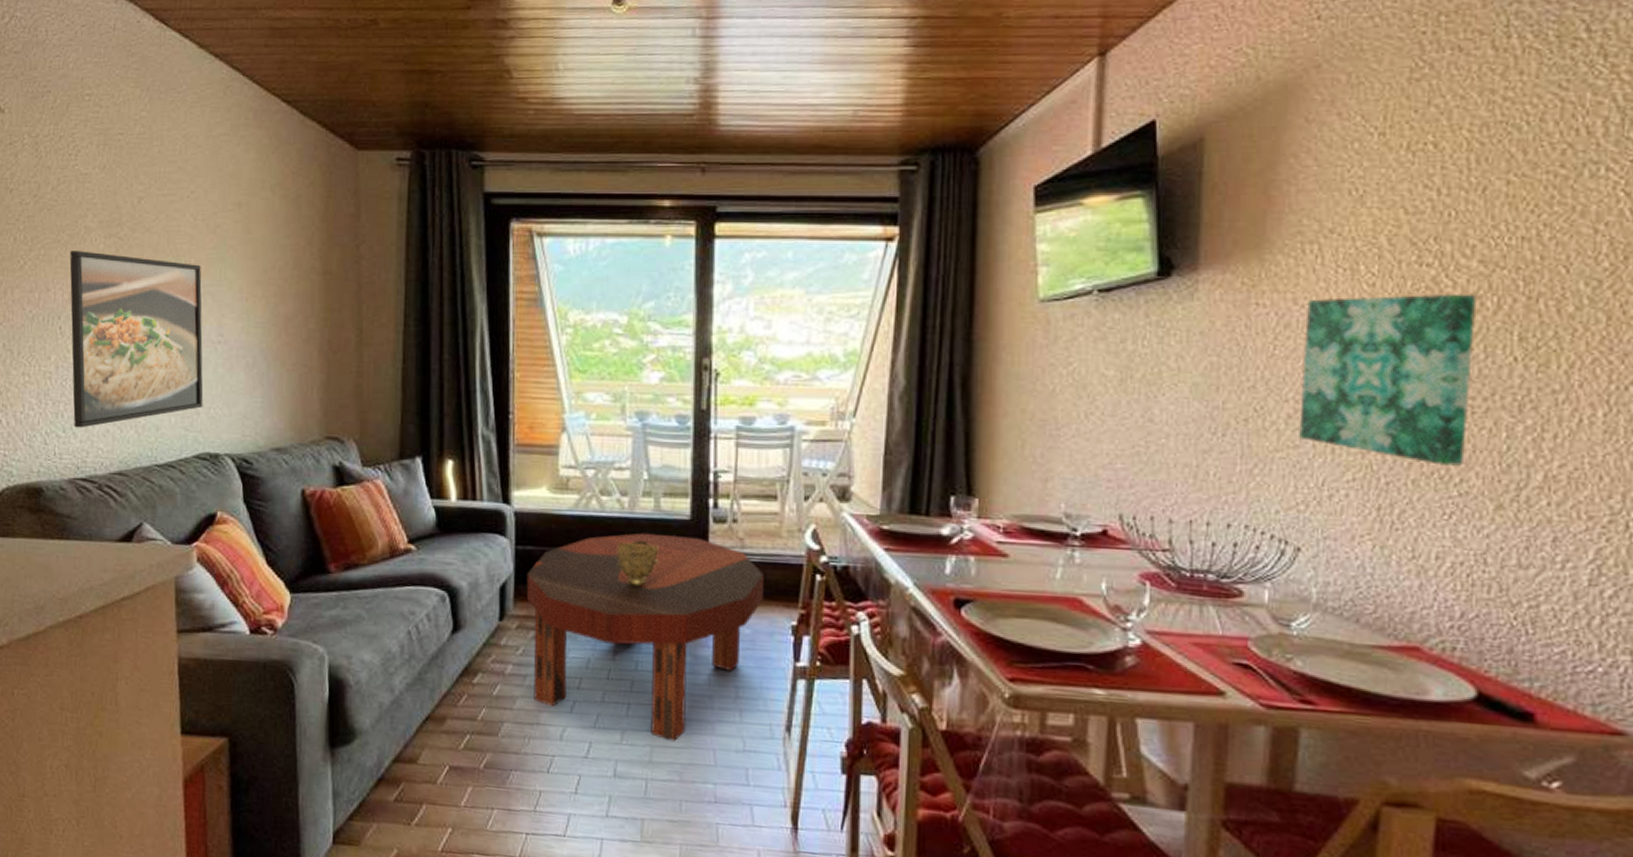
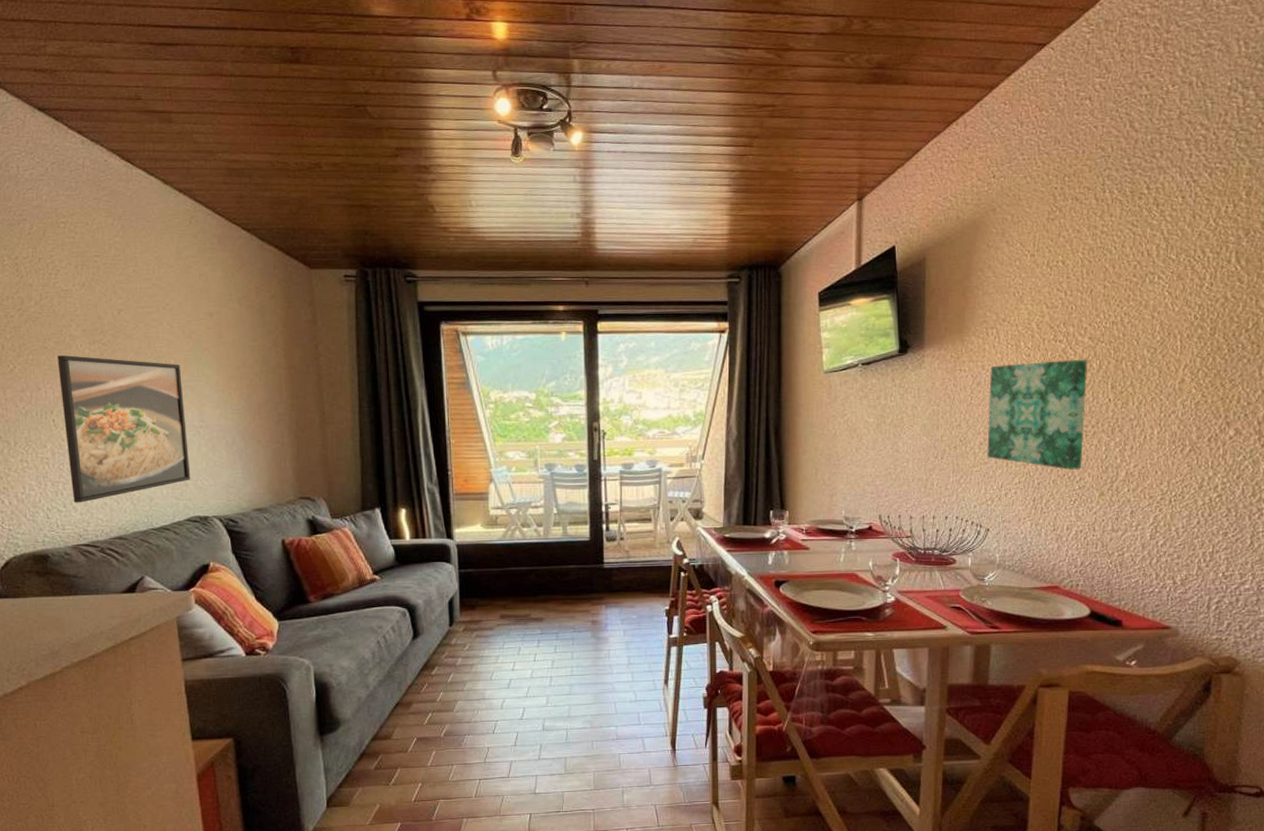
coffee table: present [526,532,764,742] -> none [469,552,644,701]
decorative bowl: present [617,540,659,587] -> none [537,558,568,592]

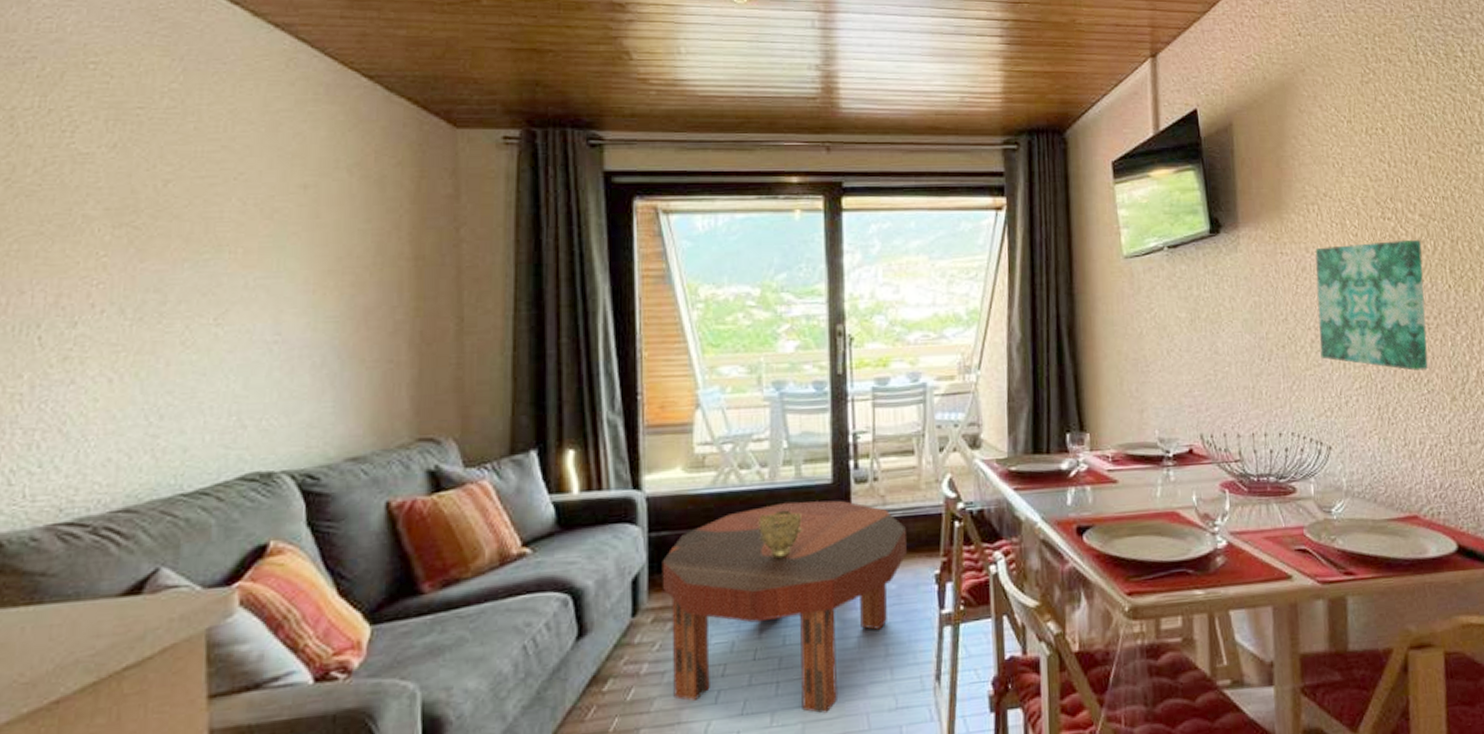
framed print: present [57,355,191,503] -> none [55,244,253,460]
coffee table: none [469,552,644,701] -> present [662,500,907,714]
decorative bowl: none [537,558,568,592] -> present [759,510,802,559]

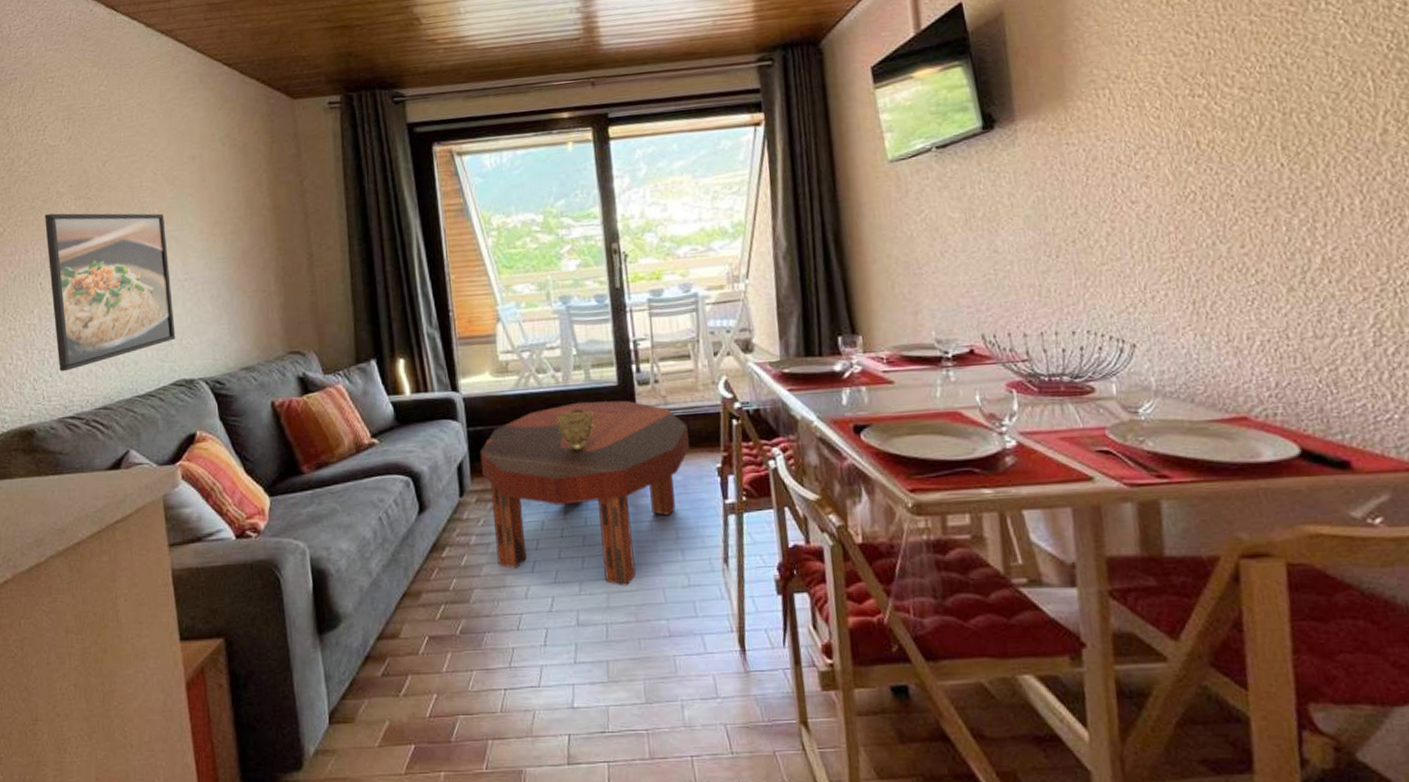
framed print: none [55,244,253,460] -> present [45,213,176,372]
wall art: present [1315,240,1428,371] -> none [1107,116,1256,260]

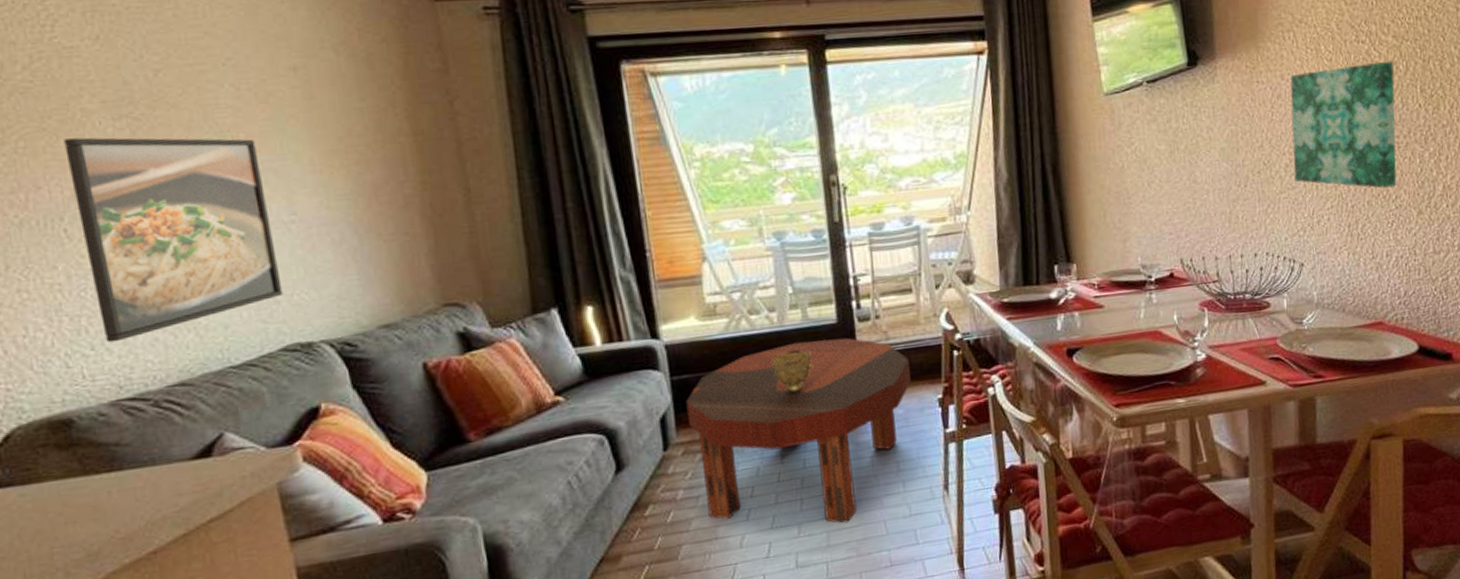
wall art: none [1107,116,1256,260] -> present [1290,62,1397,188]

